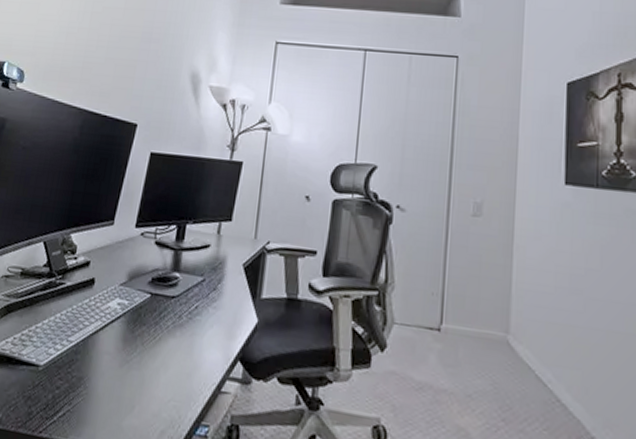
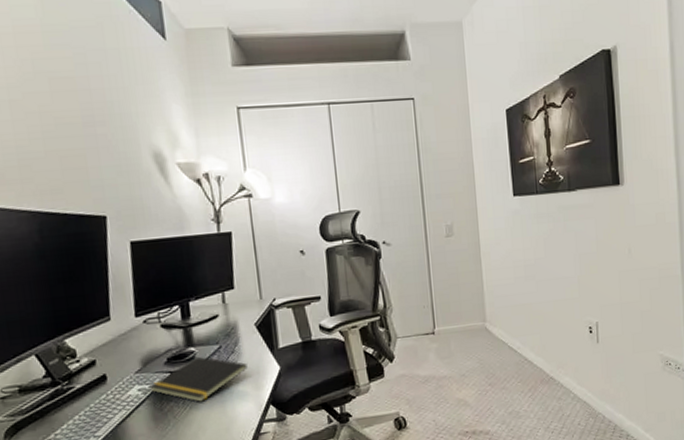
notepad: none [128,284,226,336] -> present [149,356,248,402]

